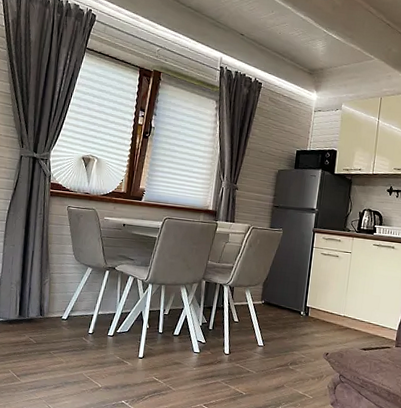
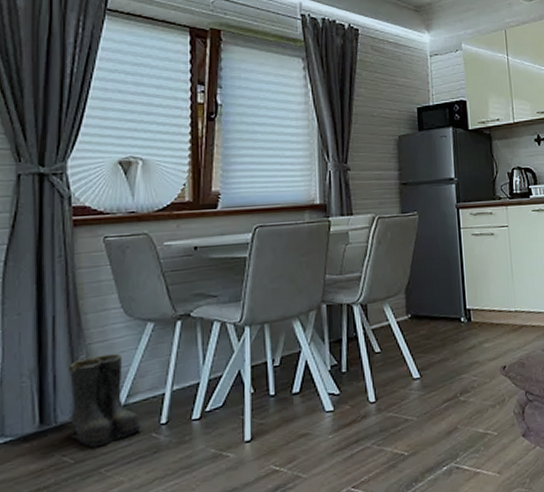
boots: none [36,281,78,338] -> present [68,353,144,448]

